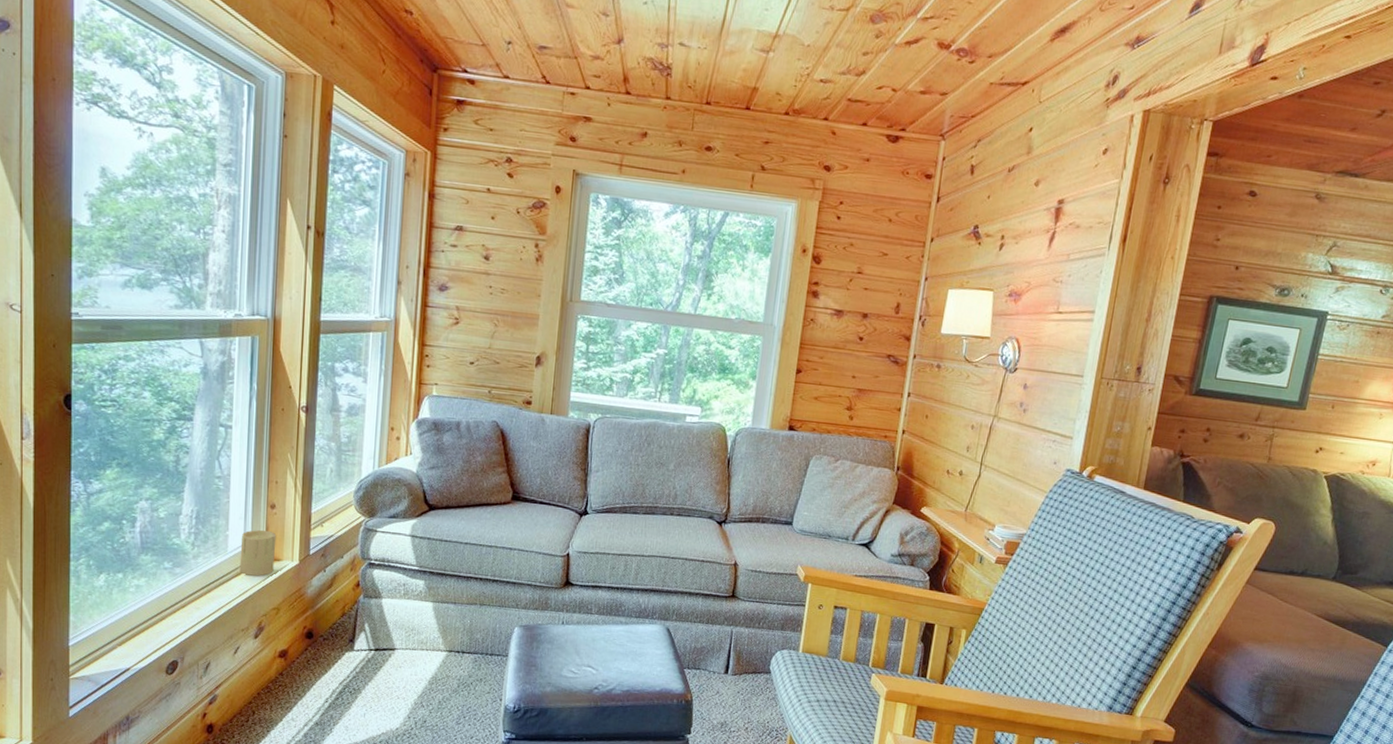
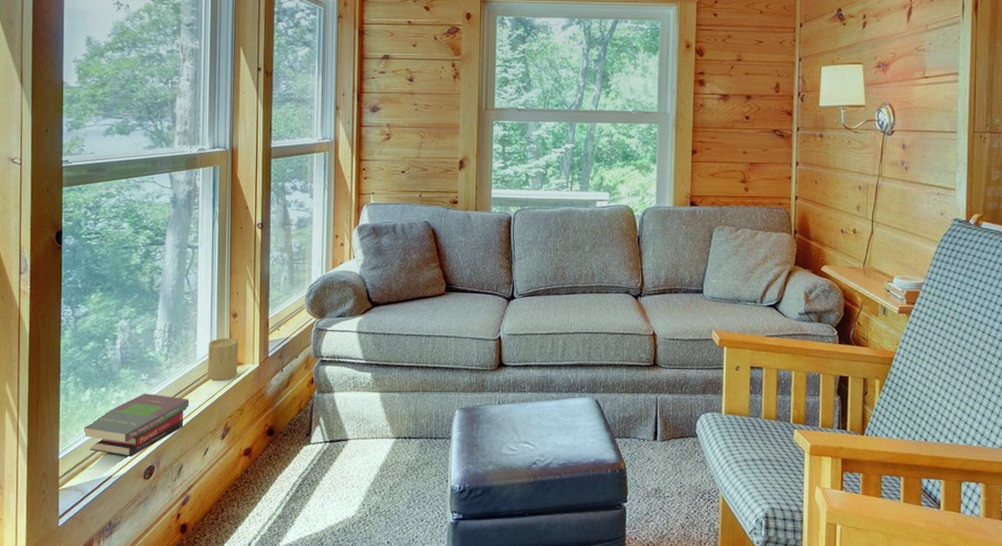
books: none [98,583,219,651] -> present [84,393,190,458]

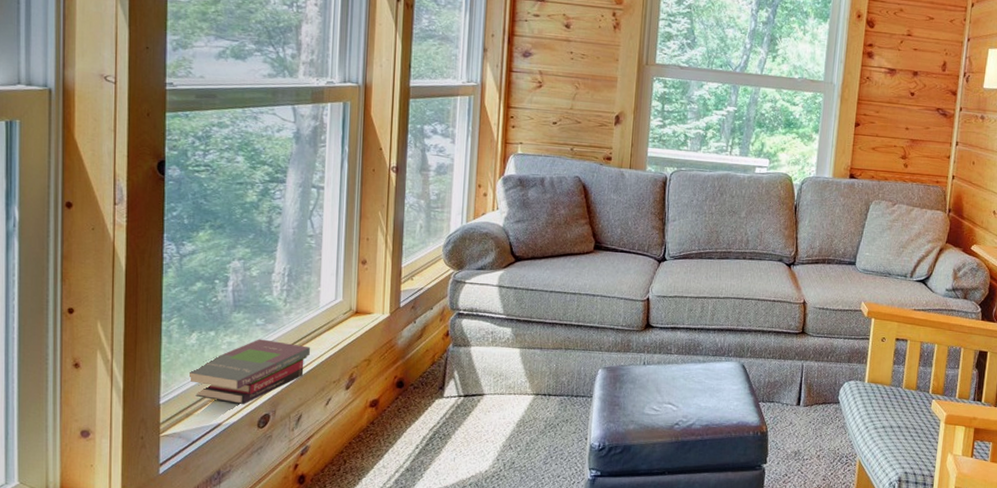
candle: present [207,337,239,381] -> none [331,285,368,330]

